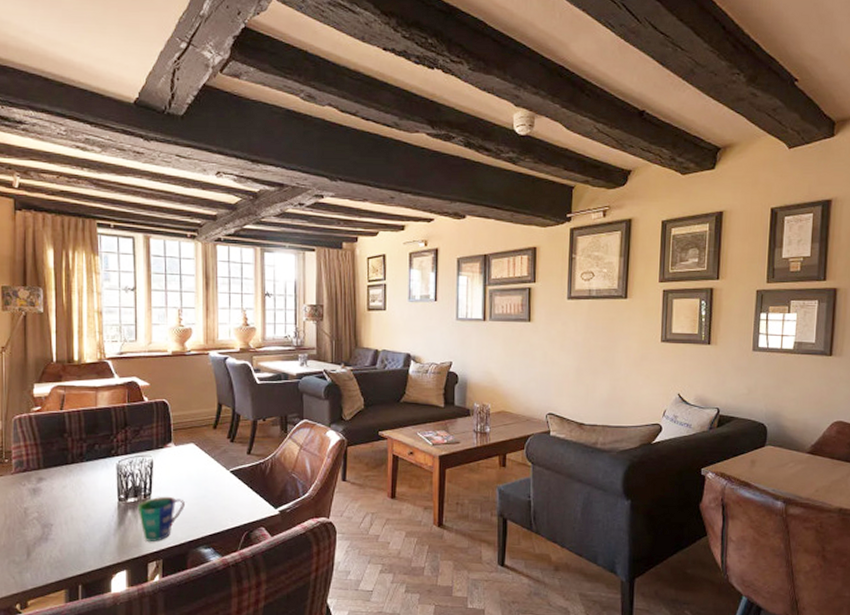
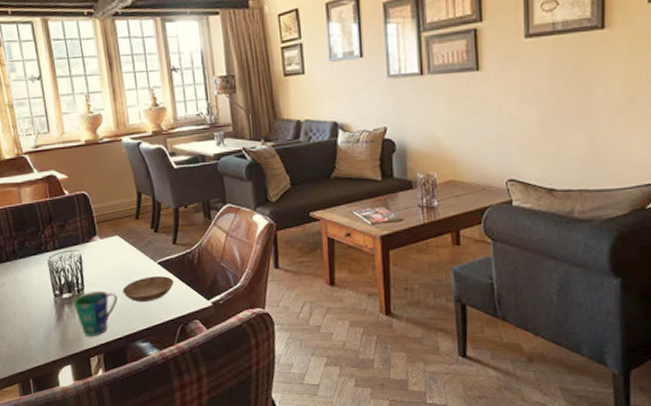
saucer: none [191,484,244,508] -> present [122,276,174,302]

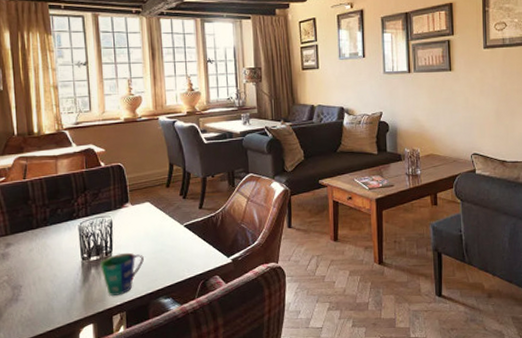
saucer: present [122,276,174,302] -> none [149,237,198,261]

